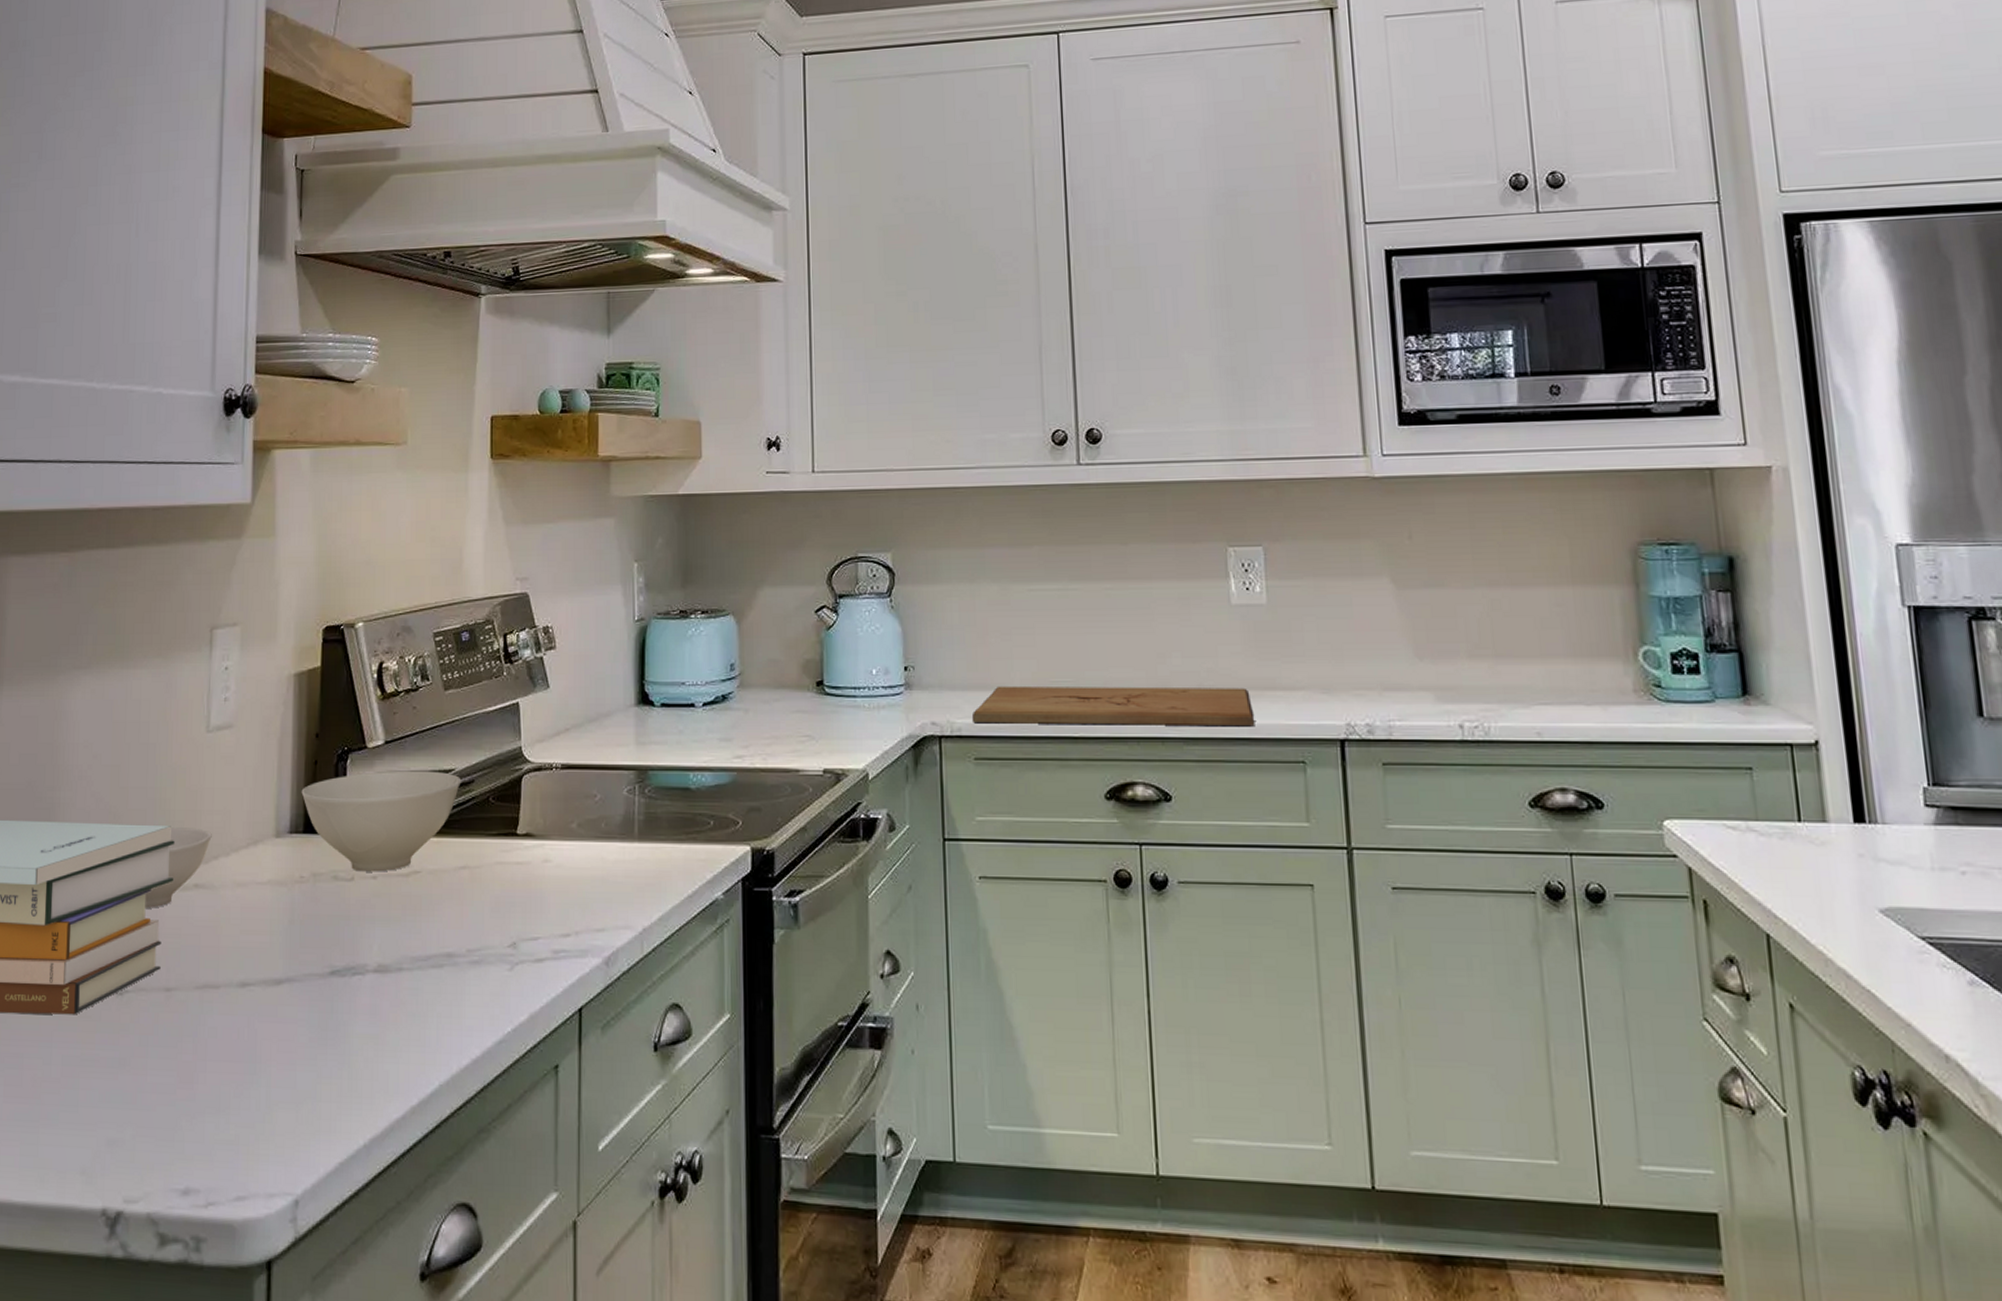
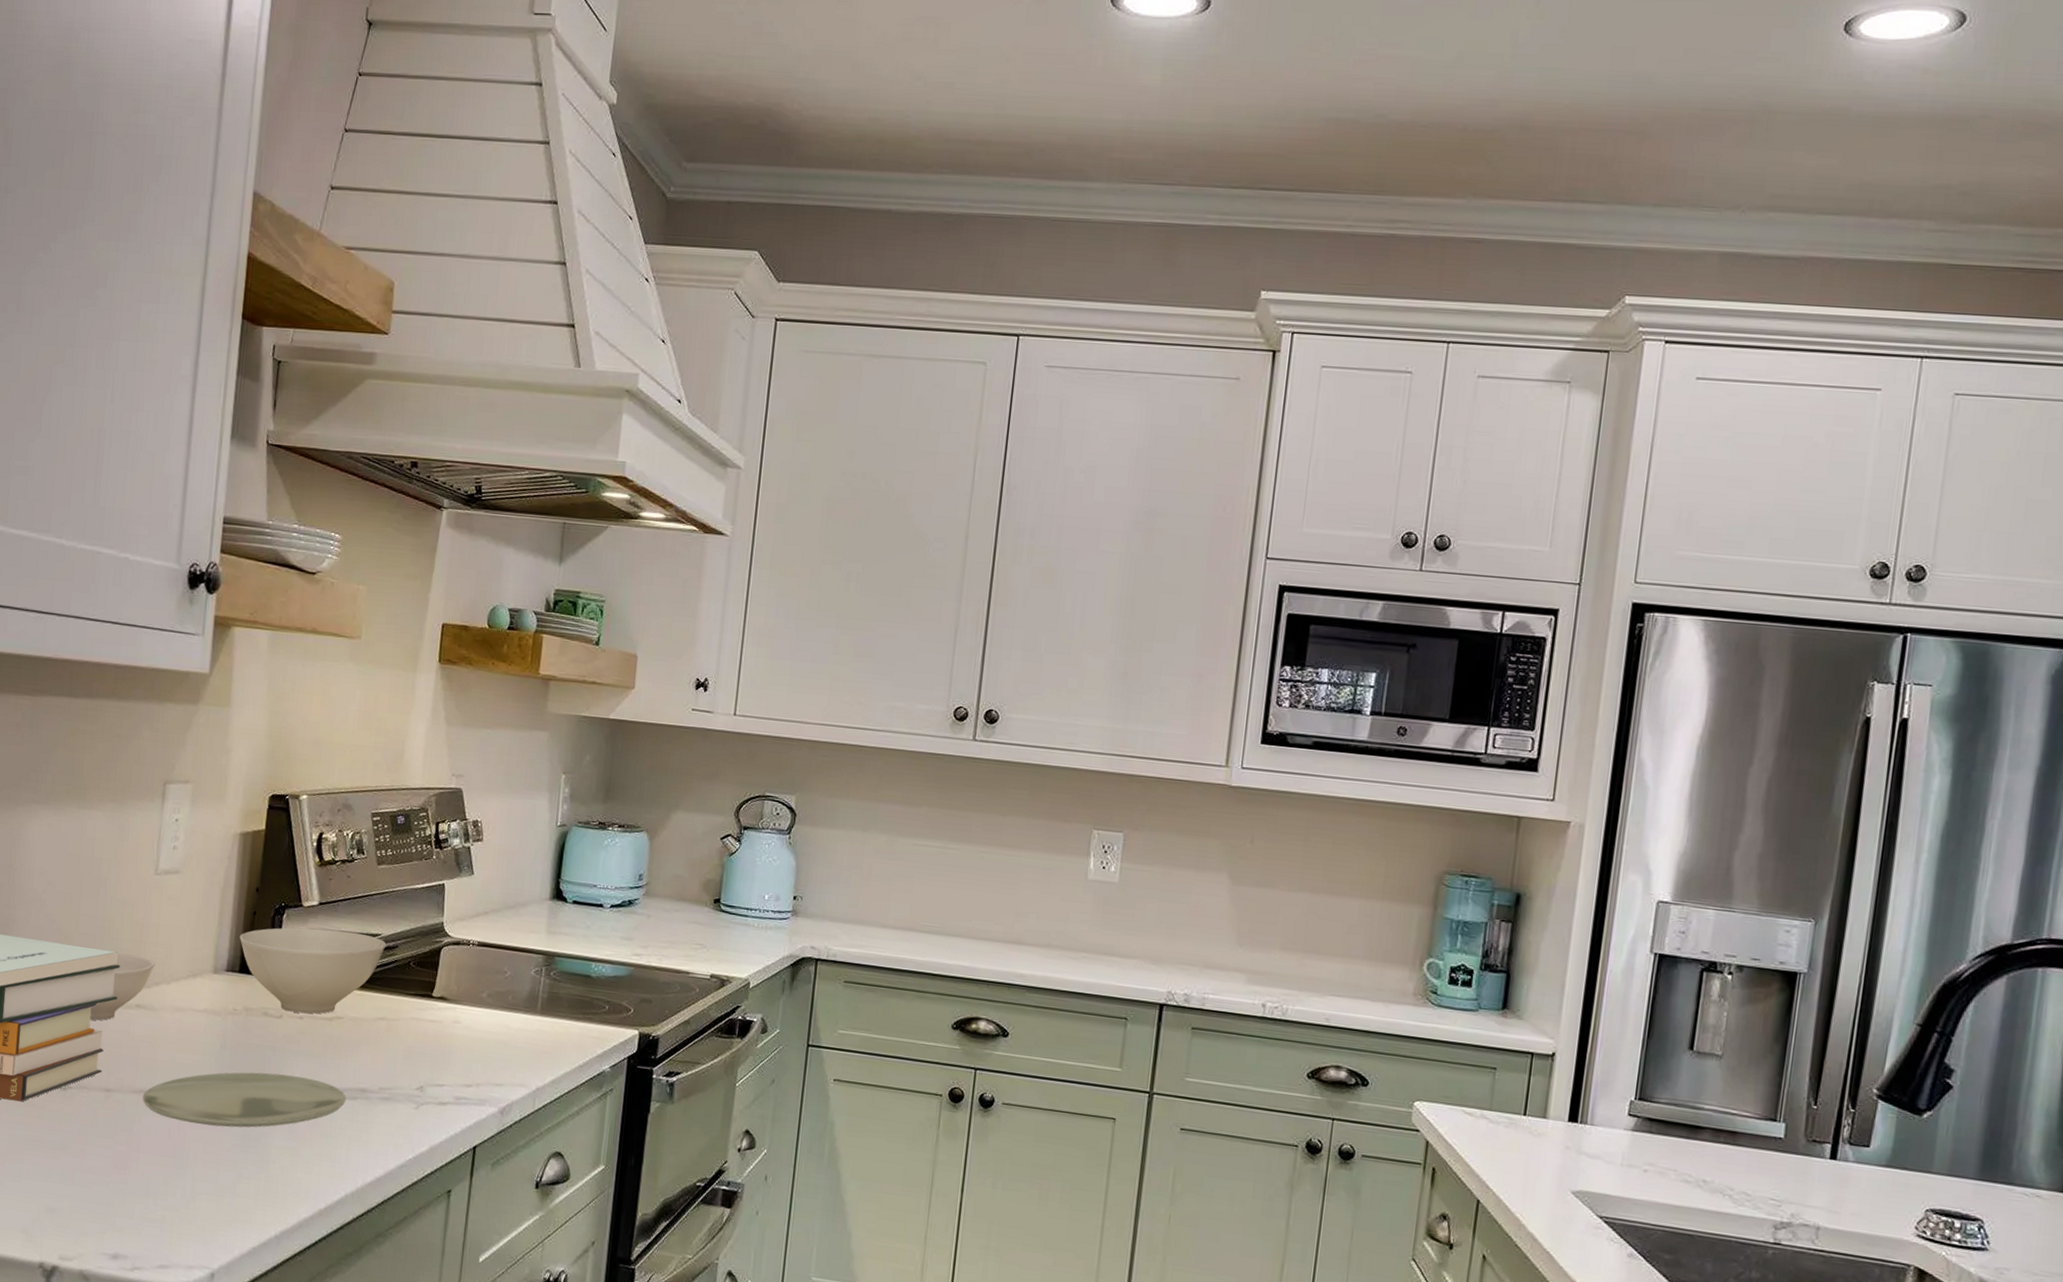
plate: none [206,947,432,1019] -> present [142,1072,347,1128]
cutting board: present [971,685,1255,727] -> none [846,922,1091,984]

